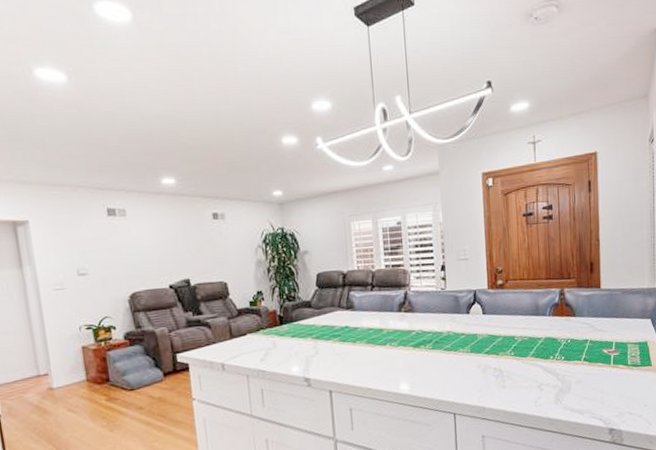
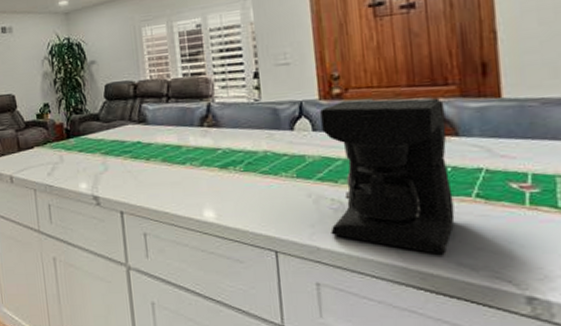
coffee maker: none [488,288,571,405] -> present [320,98,455,254]

